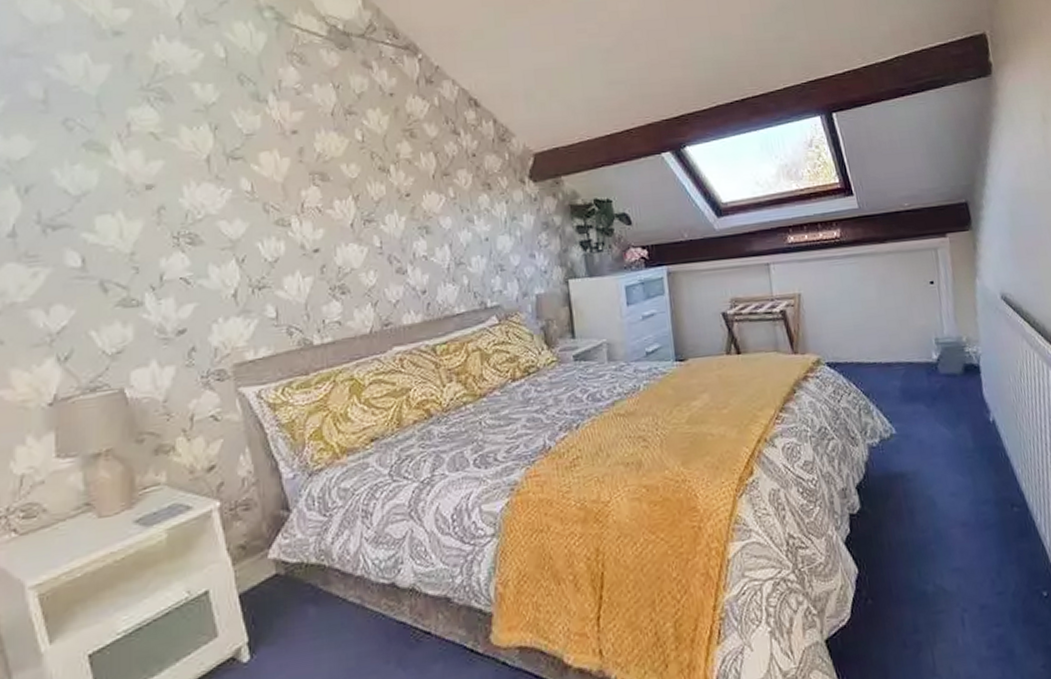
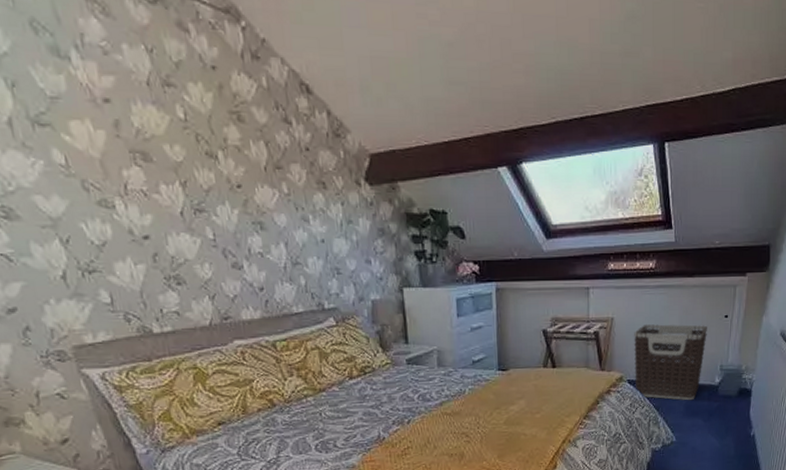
clothes hamper: none [826,294,915,383] -> present [634,324,707,401]

